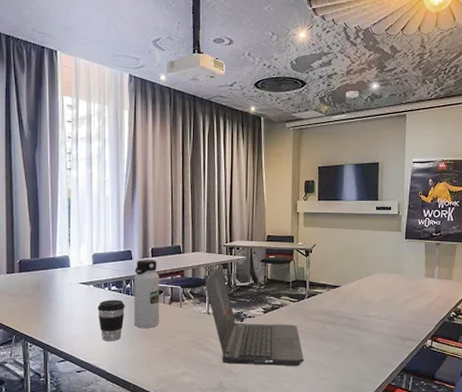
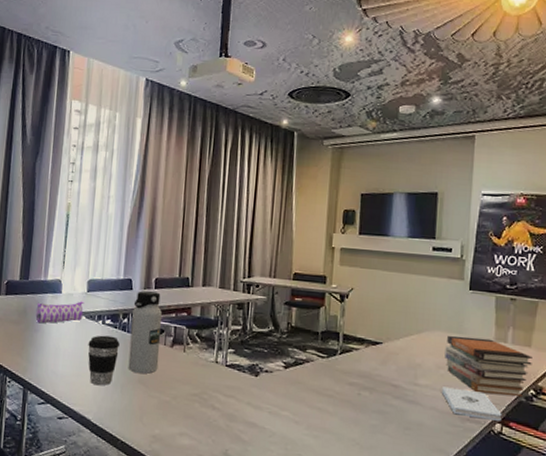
pencil case: none [48,272,91,294] -> present [35,301,84,324]
laptop computer: present [204,264,304,366] -> none [214,303,332,440]
notepad: none [386,316,432,338] -> present [441,386,502,421]
book stack: none [388,275,453,318] -> present [445,335,533,398]

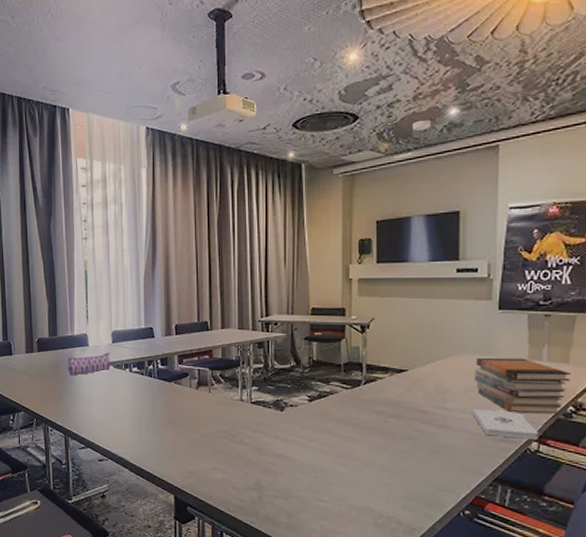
coffee cup: present [88,335,120,386] -> none [118,382,148,429]
water bottle: present [128,291,162,374] -> none [157,338,186,415]

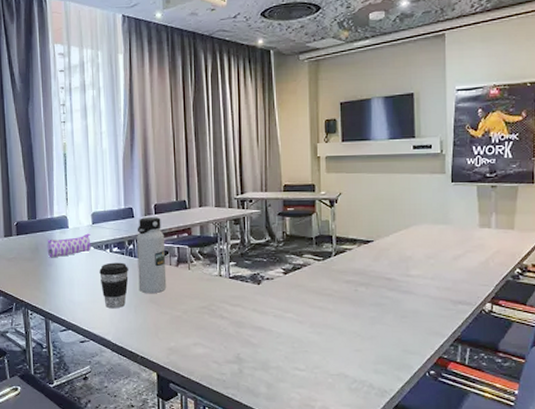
coffee cup: none [118,382,148,429] -> present [99,262,129,309]
water bottle: none [157,338,186,415] -> present [137,217,167,293]
notepad: present [472,409,539,439] -> none [432,275,491,301]
book stack: present [474,357,571,415] -> none [433,226,516,277]

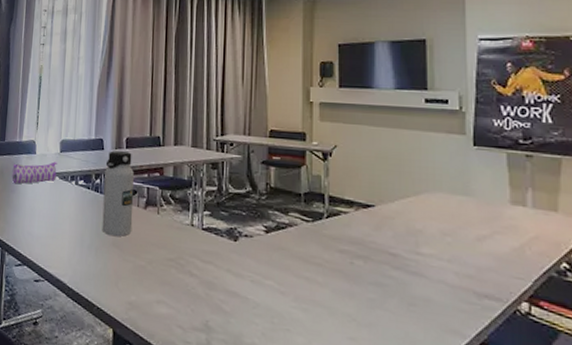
coffee cup: present [99,262,129,309] -> none [62,196,93,249]

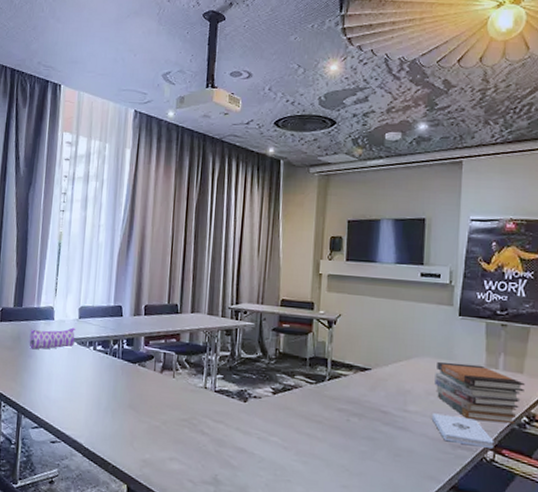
water bottle: present [102,151,134,236] -> none [118,317,151,399]
notepad: none [449,256,529,299] -> present [431,413,494,448]
book stack: none [450,197,561,272] -> present [434,361,525,425]

